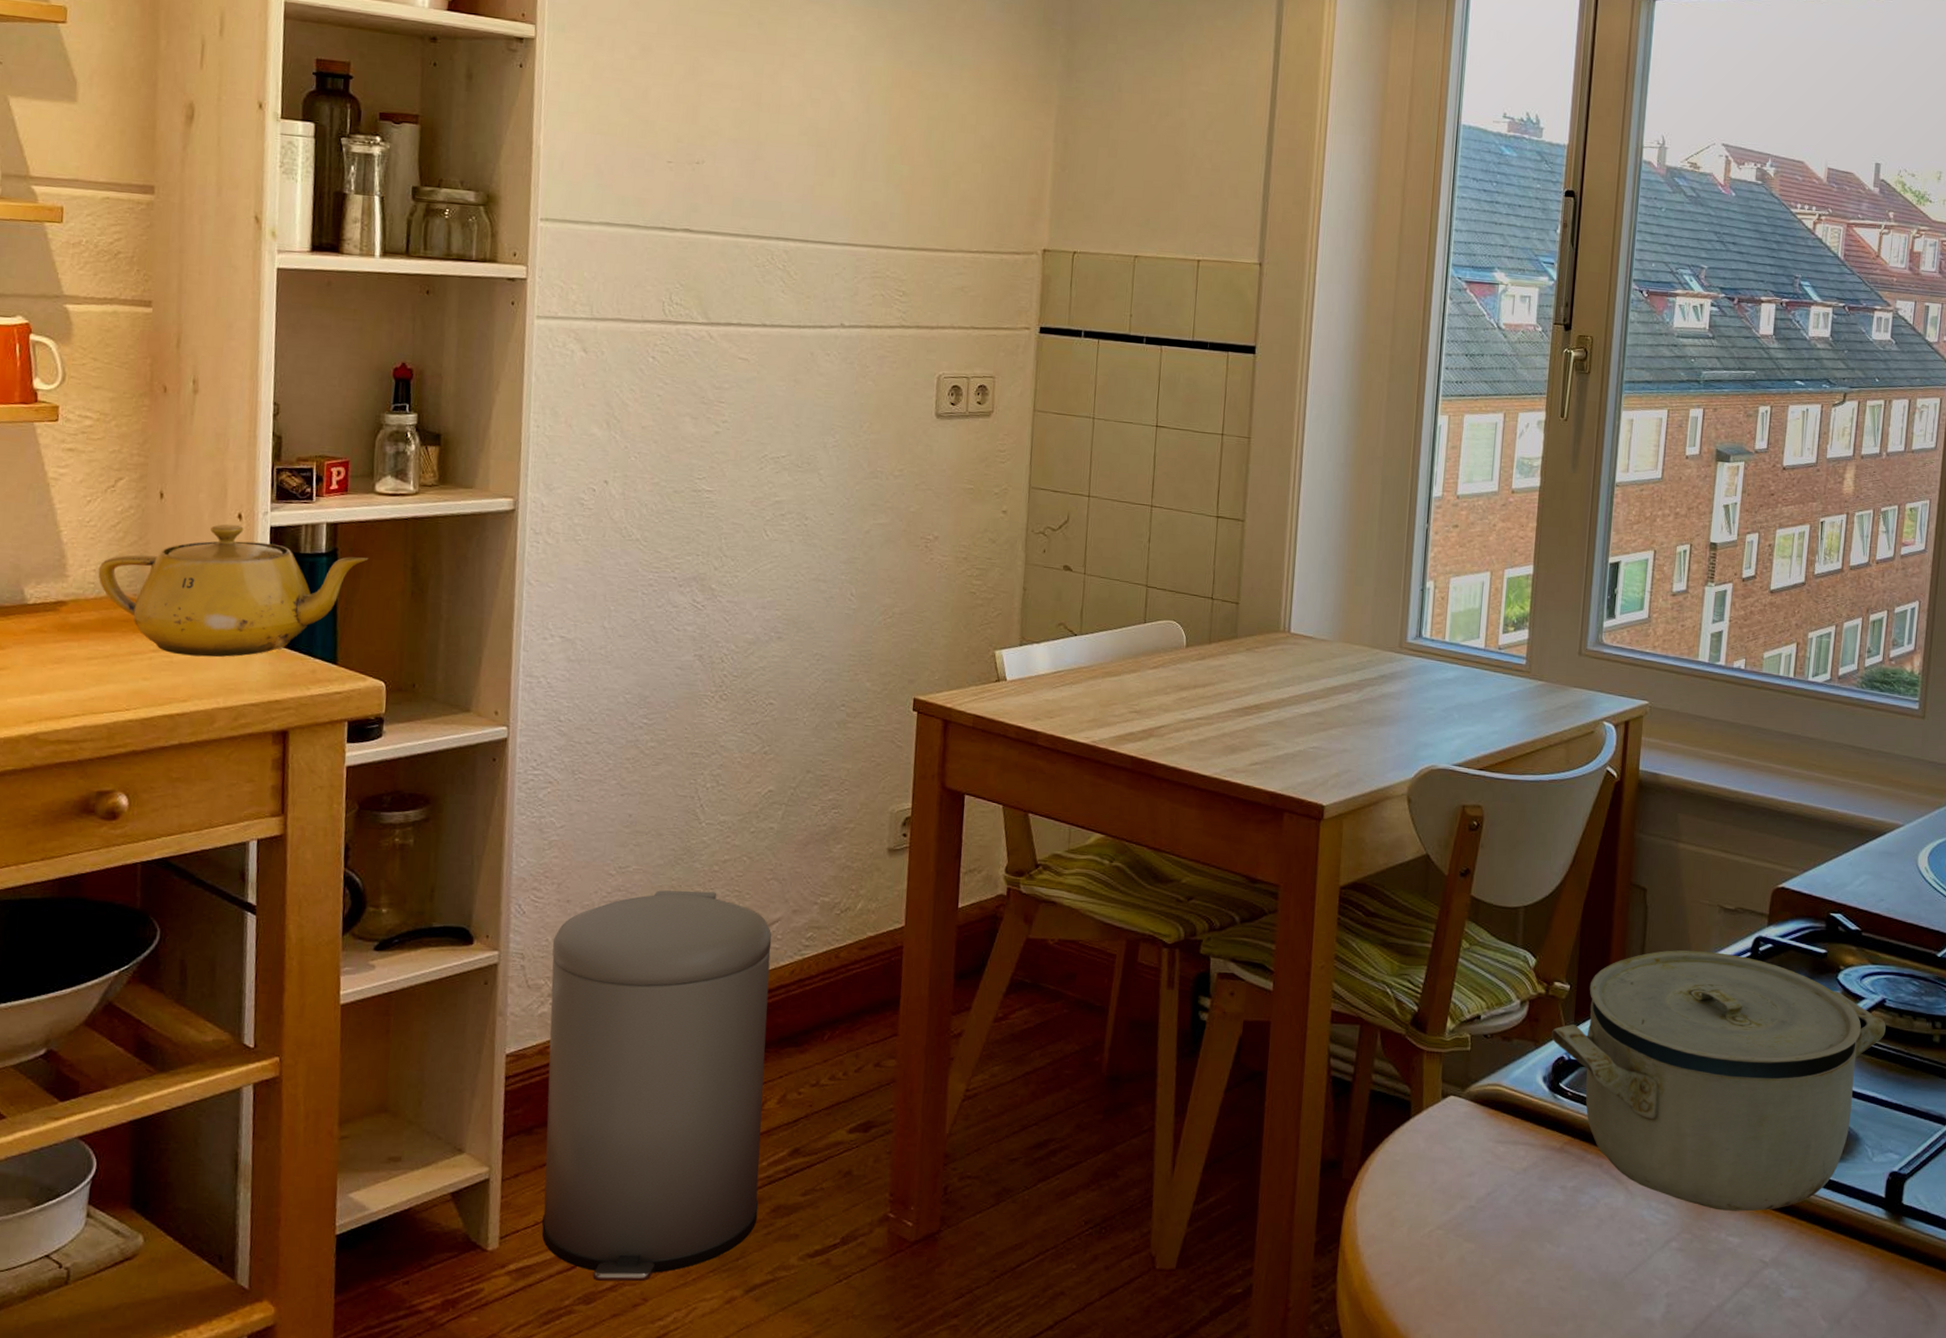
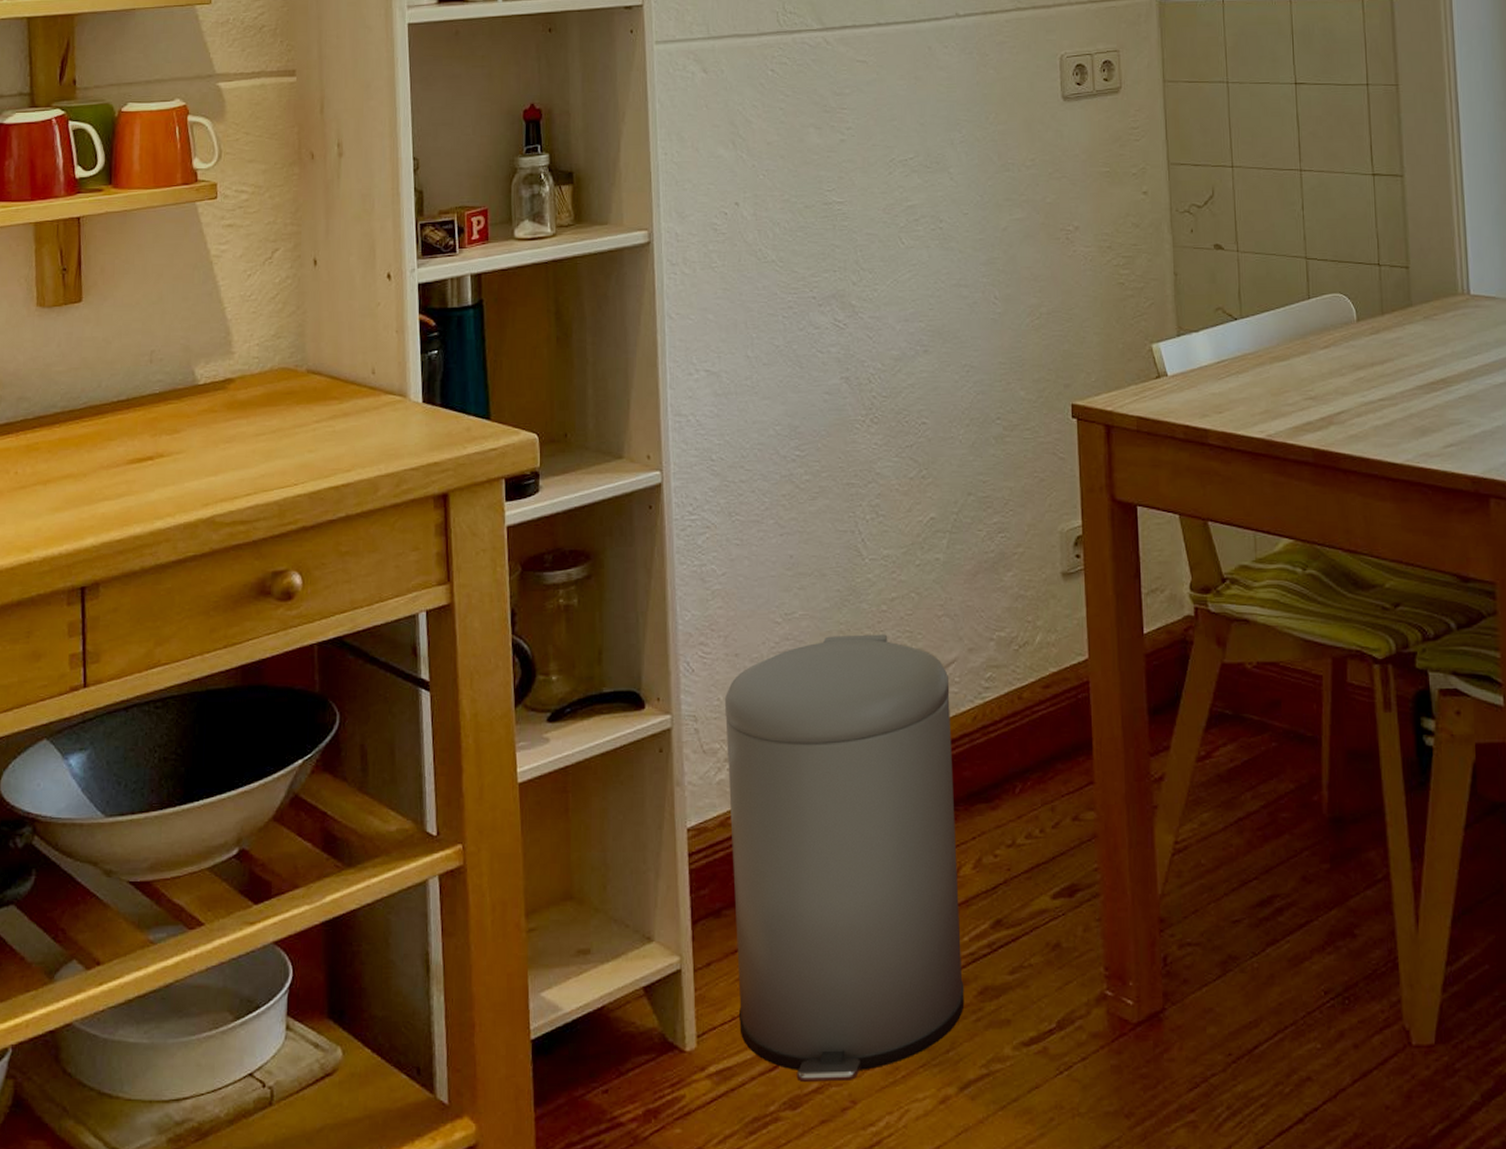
teapot: present [98,523,369,657] -> none [261,285,513,424]

